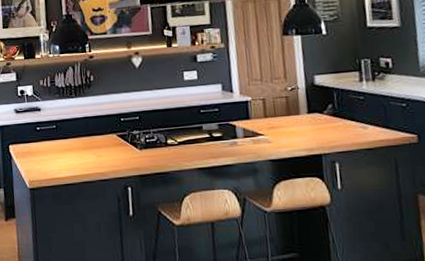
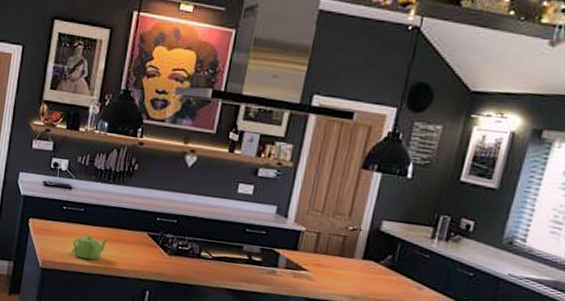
teapot: none [52,147,84,172] -> present [72,235,109,260]

